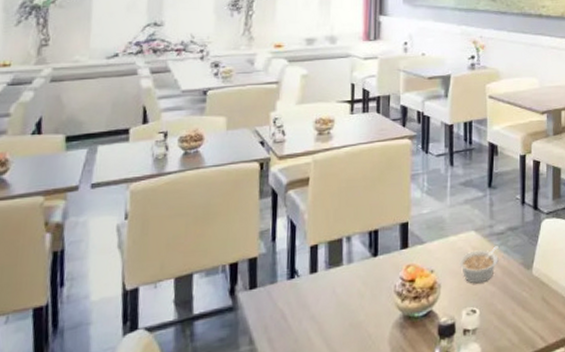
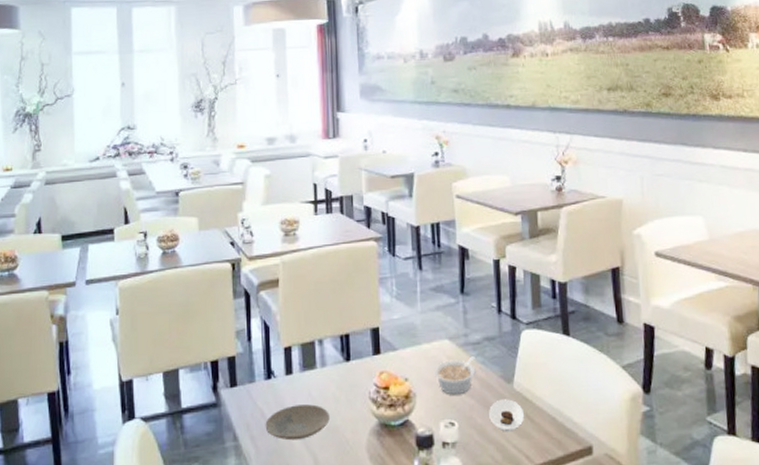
plate: none [284,301,353,340] -> present [265,404,330,441]
saucer: none [509,284,540,316] -> present [489,399,524,432]

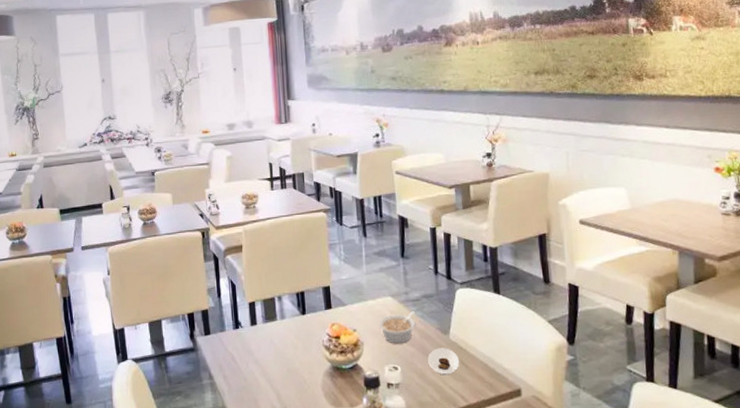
plate: present [265,404,330,441] -> none [235,350,290,380]

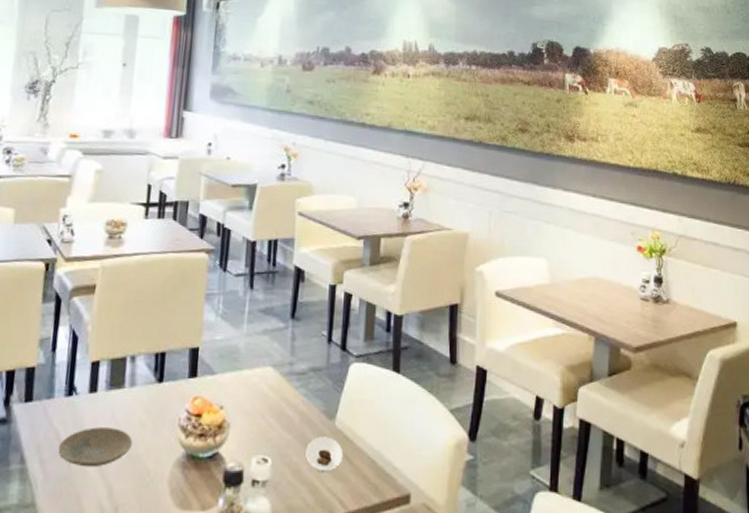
plate: none [235,350,290,380] -> present [58,427,132,468]
legume: present [378,311,416,344] -> none [252,387,298,429]

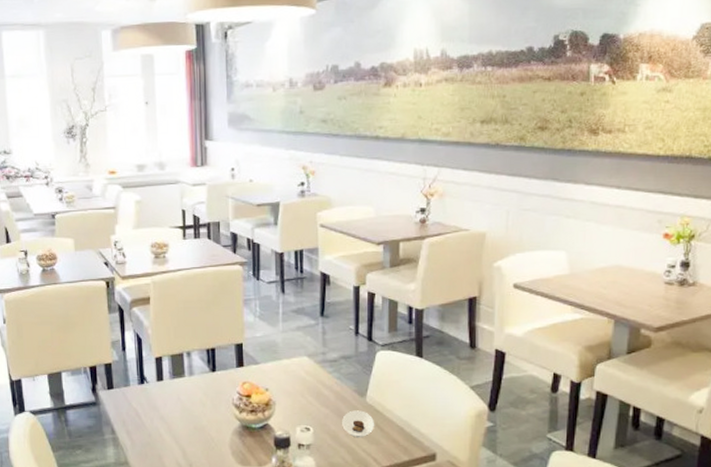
plate: present [58,427,132,468] -> none [139,407,197,436]

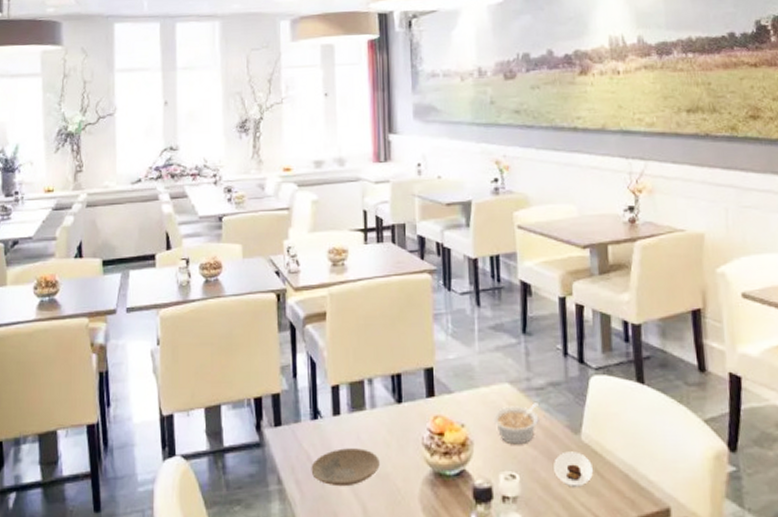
plate: none [139,407,197,436] -> present [311,448,380,487]
legume: none [292,372,332,405] -> present [493,403,539,445]

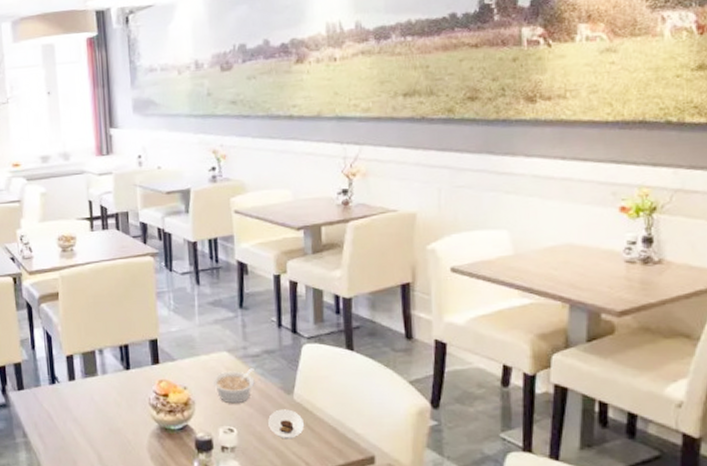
plate: present [311,448,380,487] -> none [51,408,112,439]

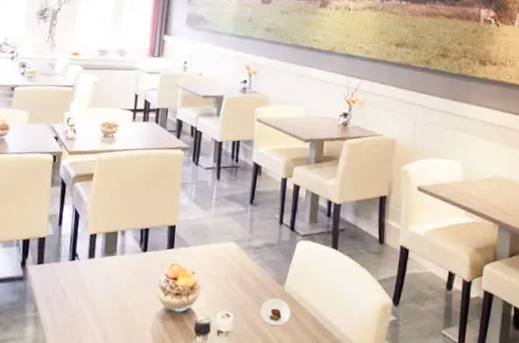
legume: present [212,368,255,404] -> none [218,259,255,291]

